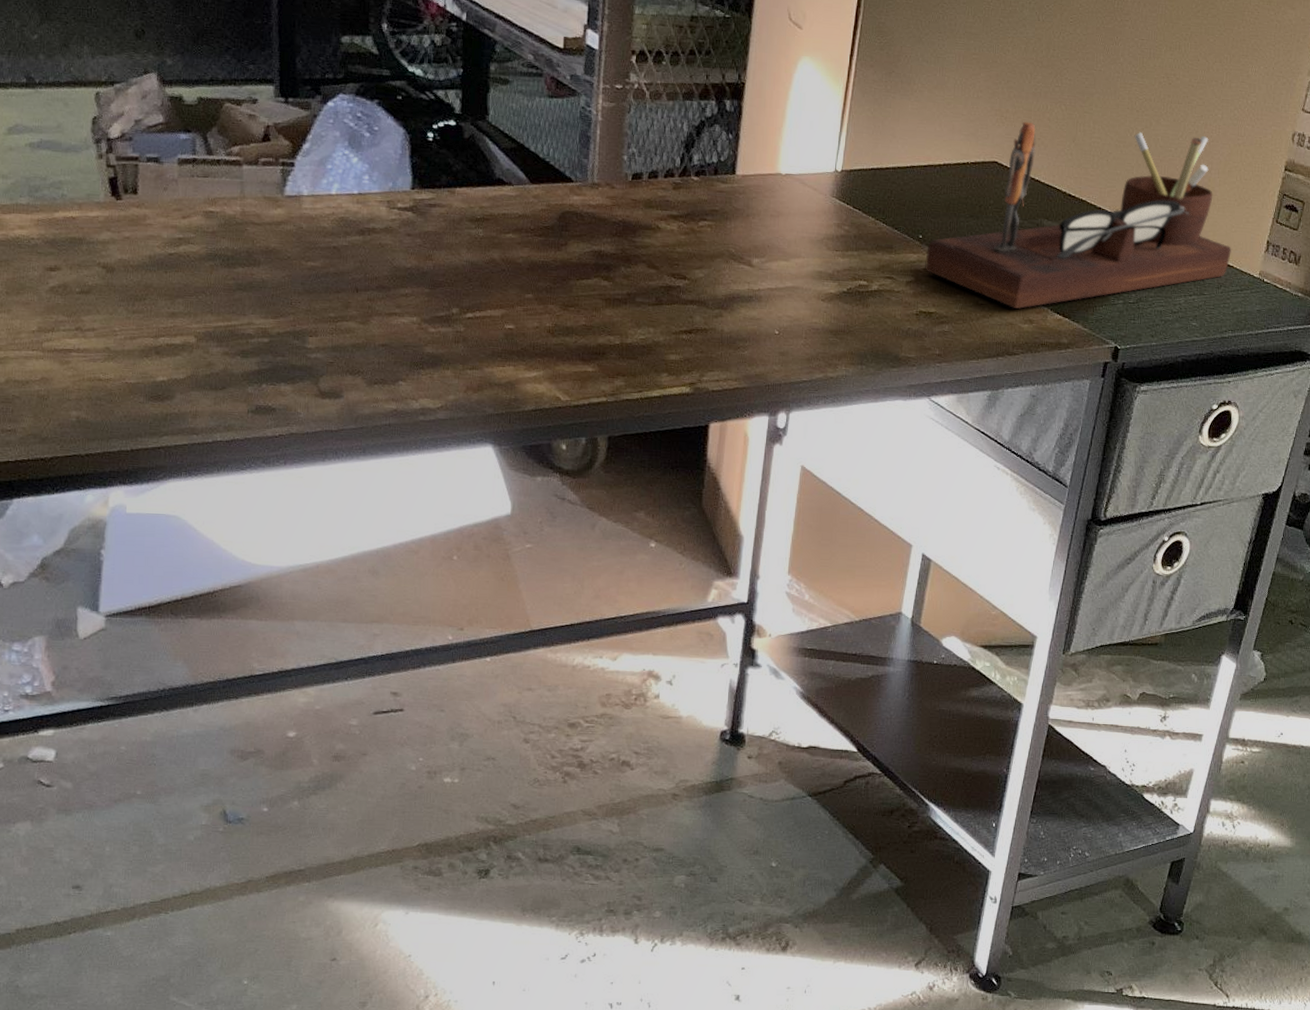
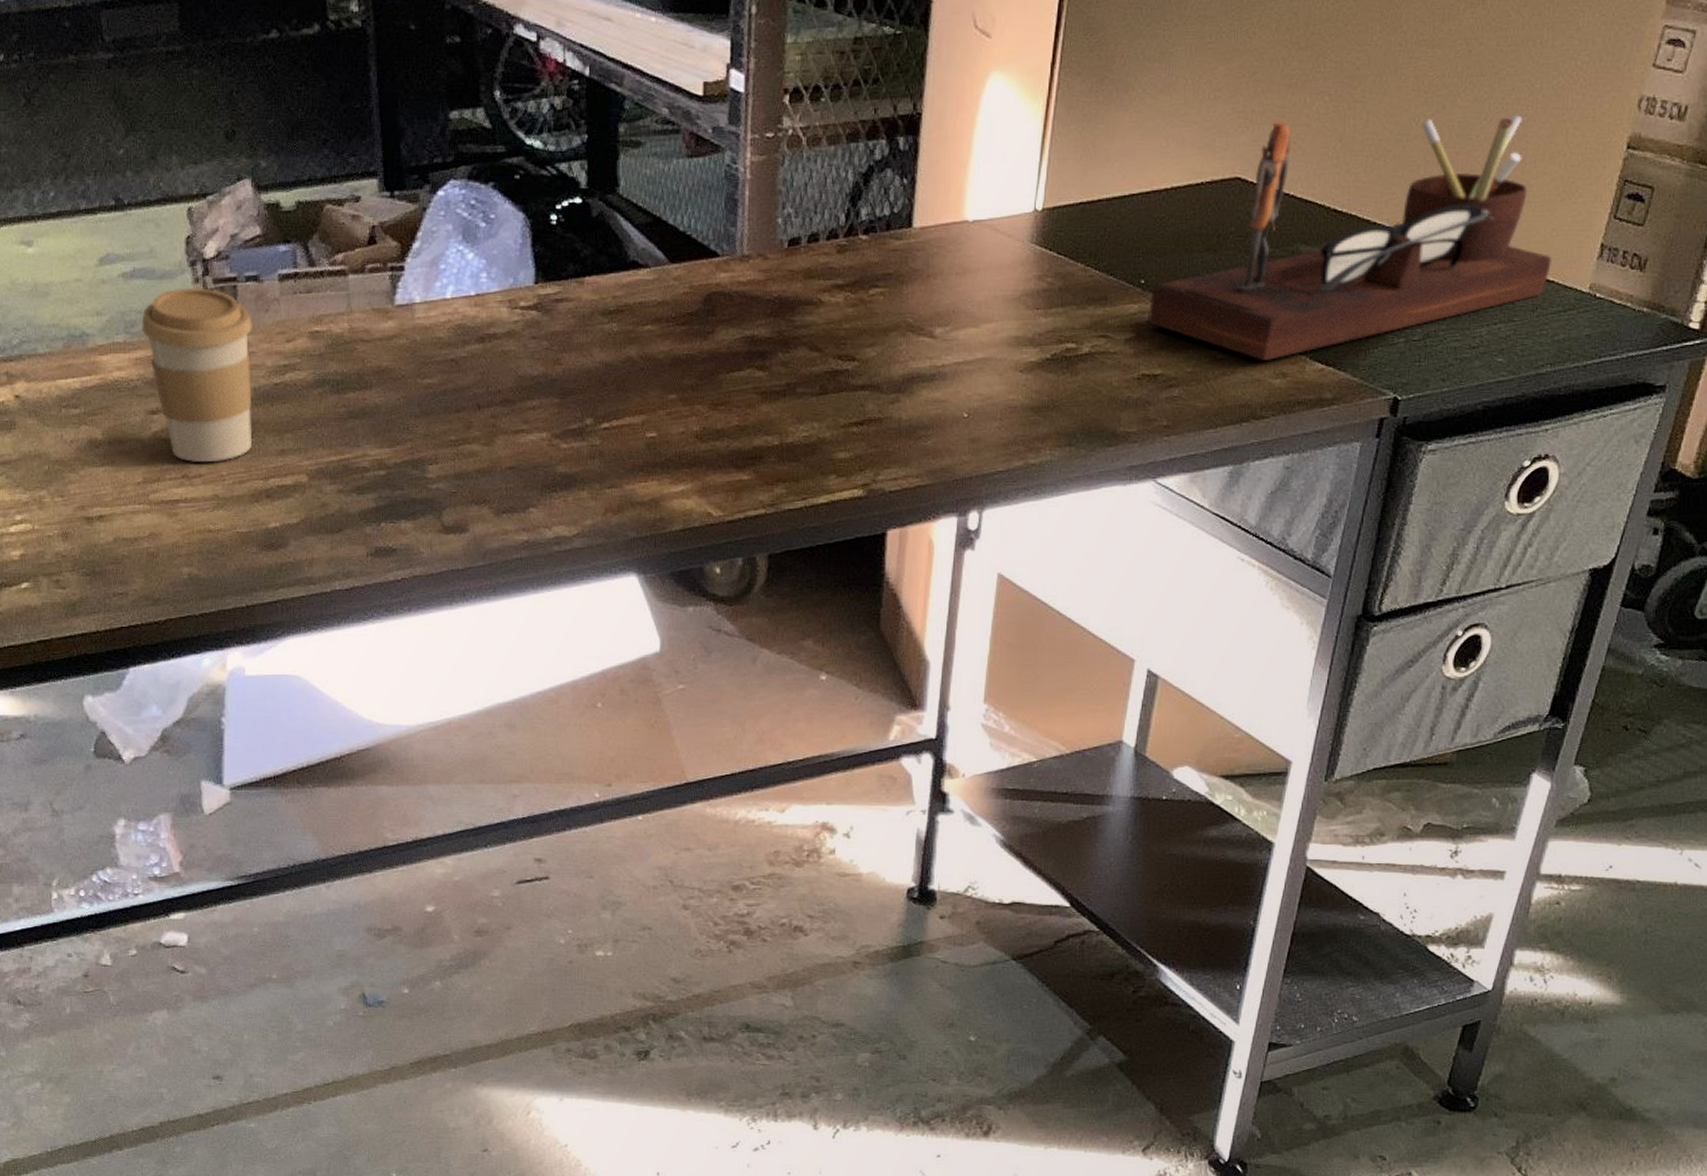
coffee cup: none [45,162,151,319] -> present [141,287,253,463]

